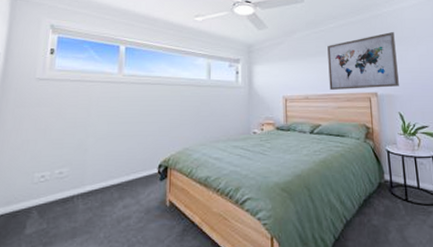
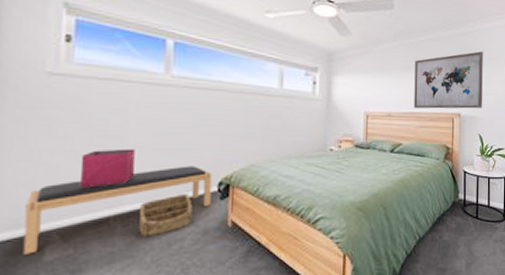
bench: none [11,150,154,228] -> present [22,166,212,255]
storage bin: none [54,137,95,170] -> present [80,149,135,187]
basket: none [95,175,138,215] -> present [139,193,192,237]

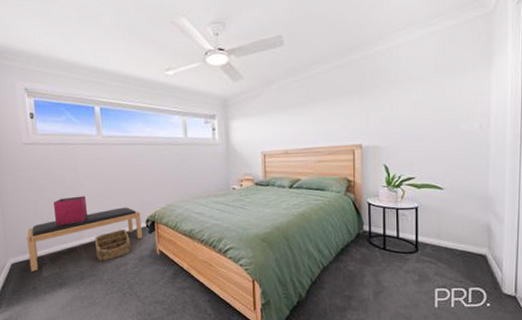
wall art: present [414,51,483,109] -> none [309,75,387,143]

